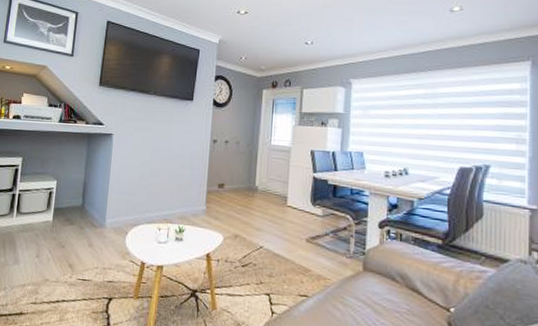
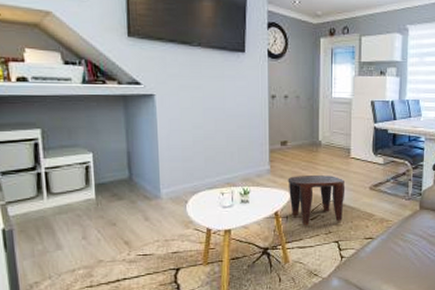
stool: none [222,219,280,273] -> present [288,175,346,226]

